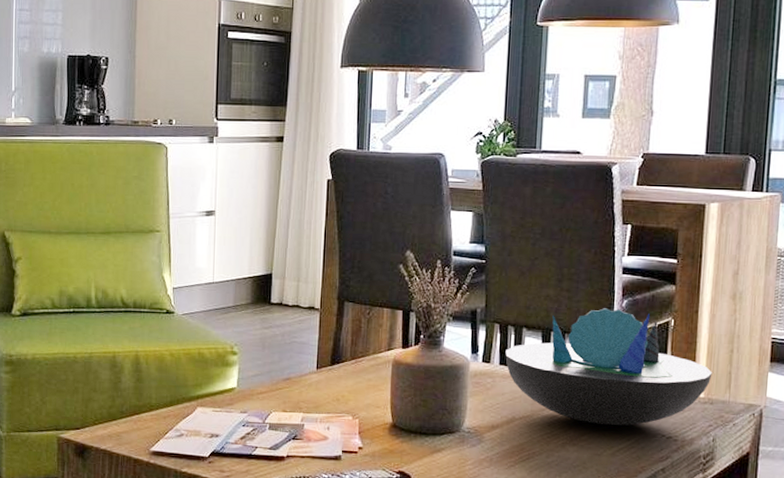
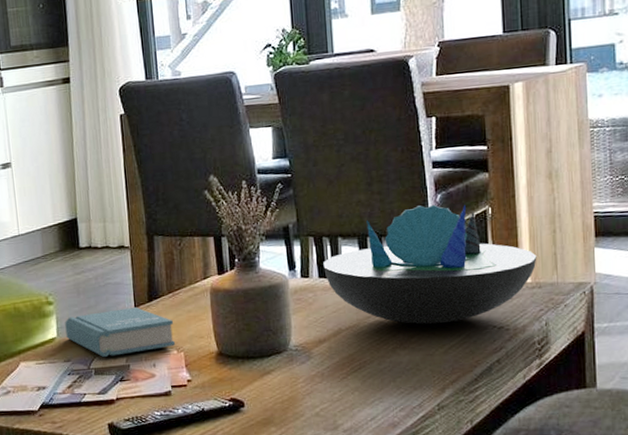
book: none [246,368,353,414] -> present [65,307,176,357]

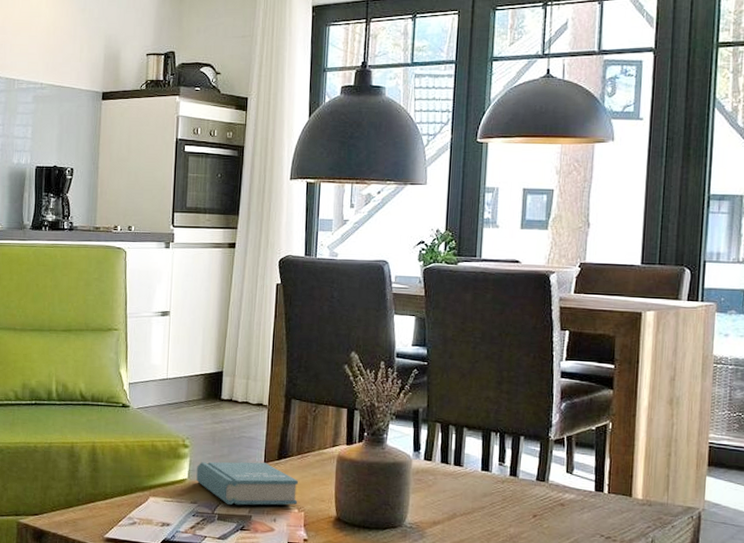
decorative bowl: present [323,204,537,325] -> none [446,410,650,525]

